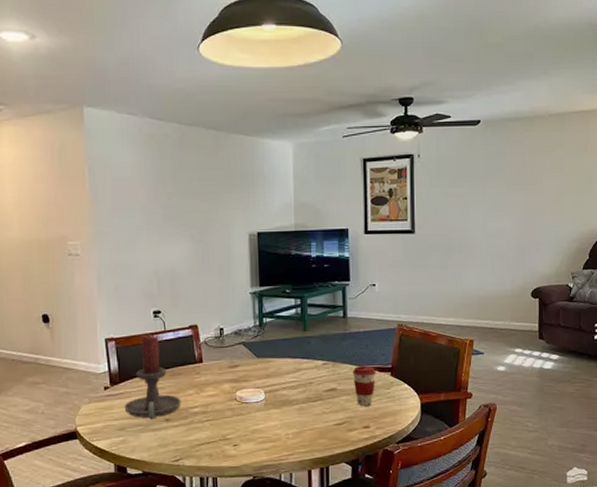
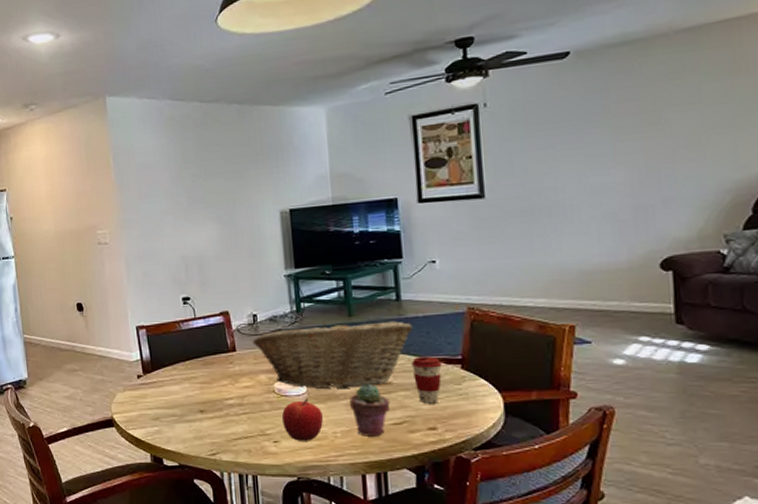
candle holder: present [124,335,181,420] -> none [157,322,216,410]
fruit basket: none [218,334,356,396] -> present [252,320,413,389]
fruit: none [241,405,277,444] -> present [281,399,323,441]
potted succulent: none [301,390,334,437] -> present [349,383,390,437]

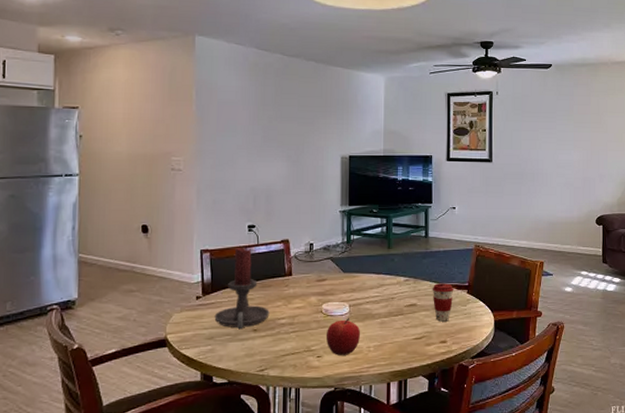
candle holder: none [157,322,216,410] -> present [214,248,270,330]
fruit basket: present [252,320,413,389] -> none [307,251,436,310]
potted succulent: present [349,383,390,437] -> none [383,305,414,350]

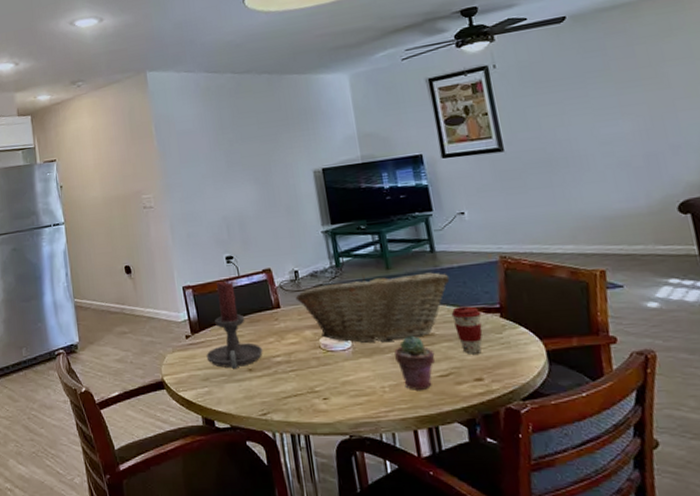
fruit basket: none [307,251,436,310] -> present [295,272,450,343]
fruit: present [325,318,360,356] -> none [329,353,371,397]
potted succulent: none [383,305,414,350] -> present [394,335,435,390]

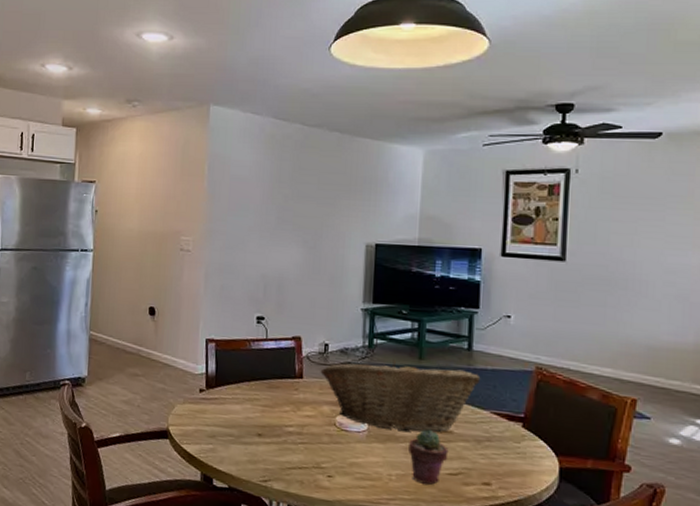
candle holder: present [206,281,263,370] -> none [217,341,276,432]
coffee cup: present [451,306,483,354] -> none [474,409,504,459]

